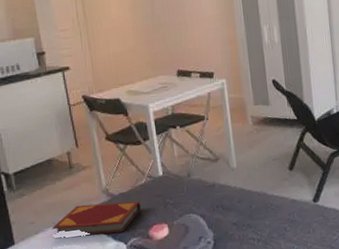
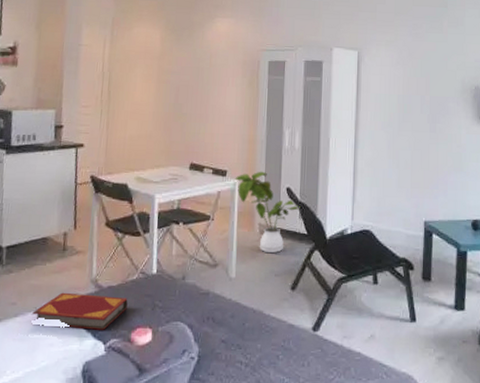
house plant: none [221,68,287,142] -> present [233,171,300,254]

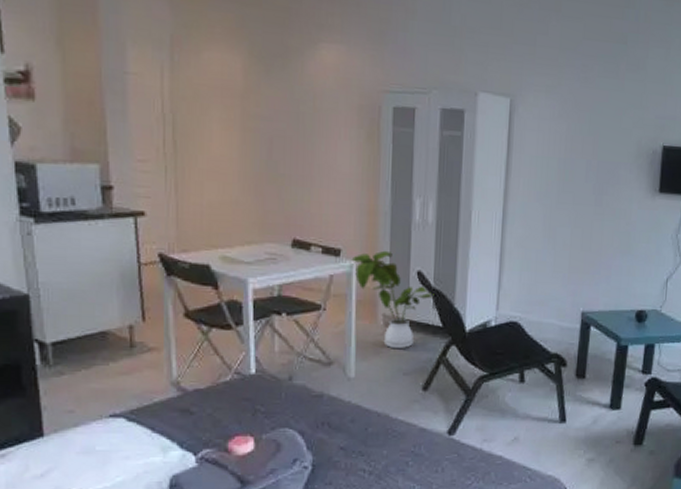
hardback book: present [32,292,128,330] -> none [97,397,221,440]

